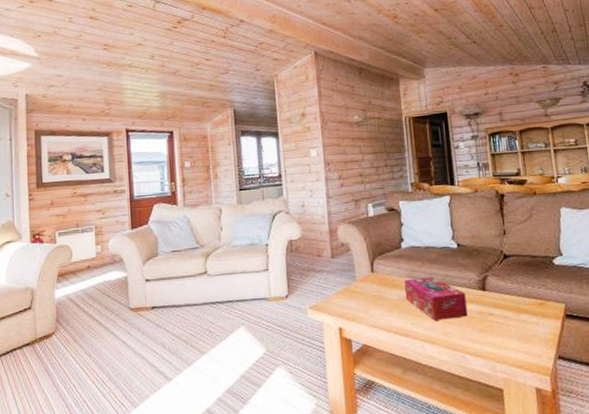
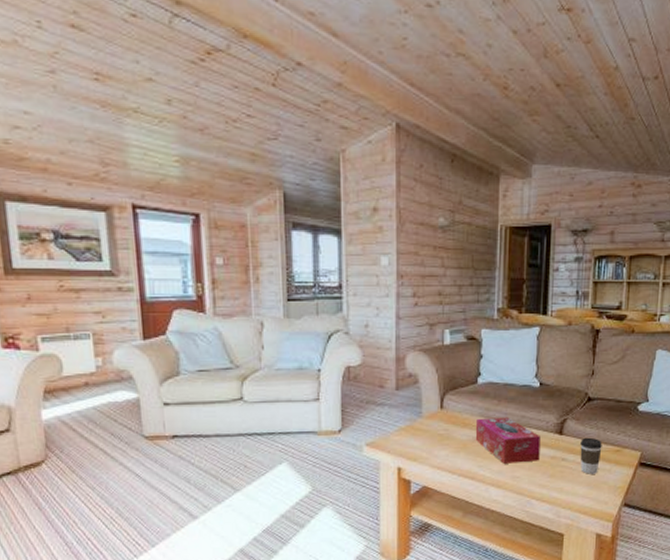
coffee cup: none [504,292,526,328] -> present [580,437,602,474]

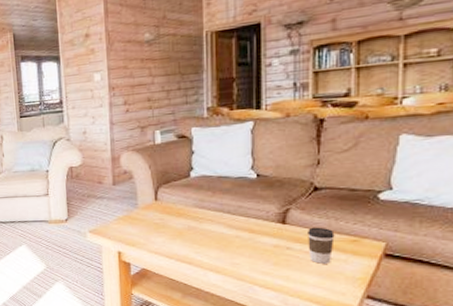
tissue box: present [475,417,540,464] -> none [190,207,261,251]

